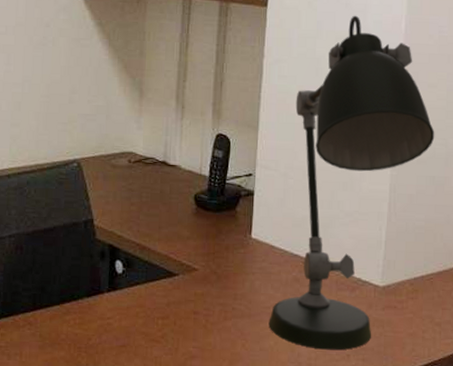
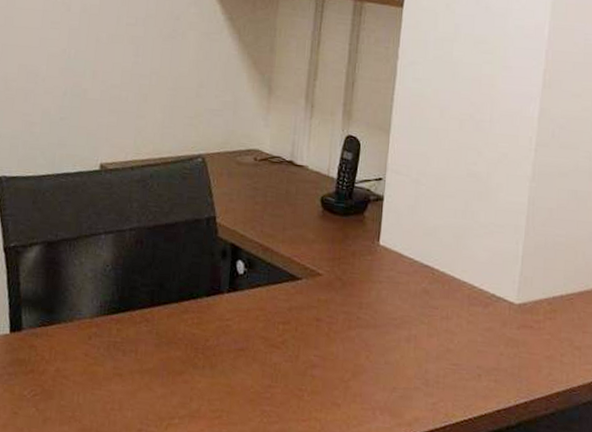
desk lamp: present [268,15,435,350] -> none [395,19,578,369]

